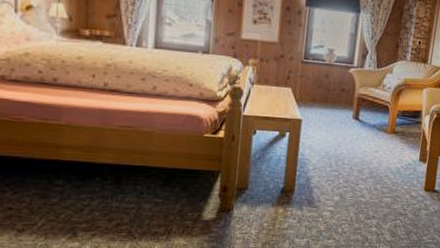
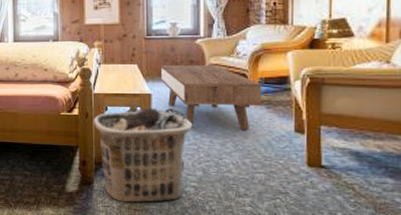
clothes hamper: none [238,133,337,229] -> present [93,107,193,203]
coffee table: none [312,91,399,159] -> present [160,65,261,130]

